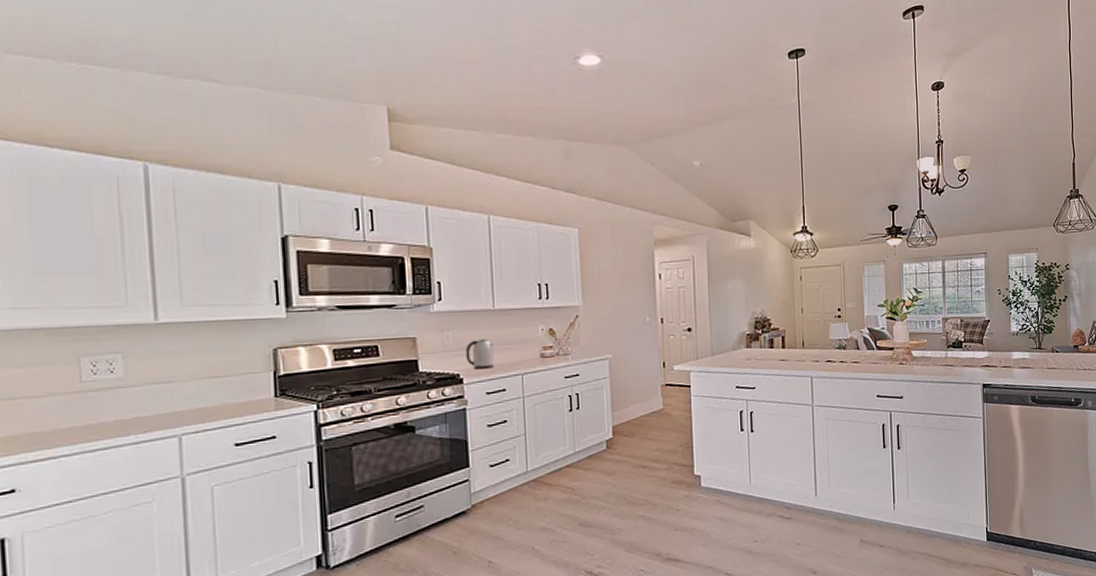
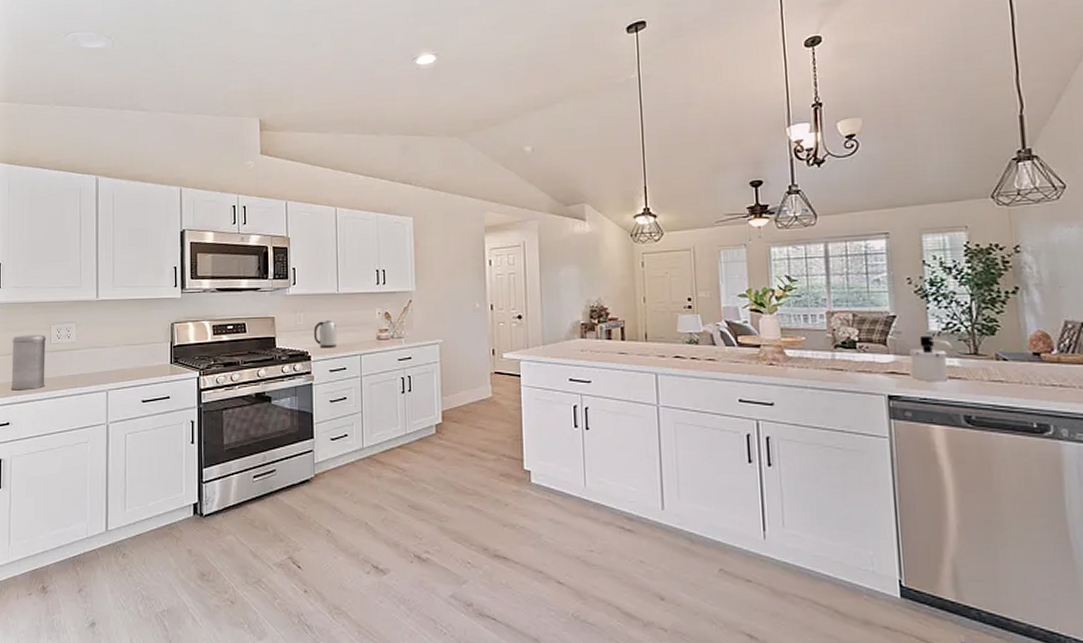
canister: none [11,370,76,447] -> present [10,334,47,391]
soap dispenser: none [997,335,1026,372] -> present [908,335,954,382]

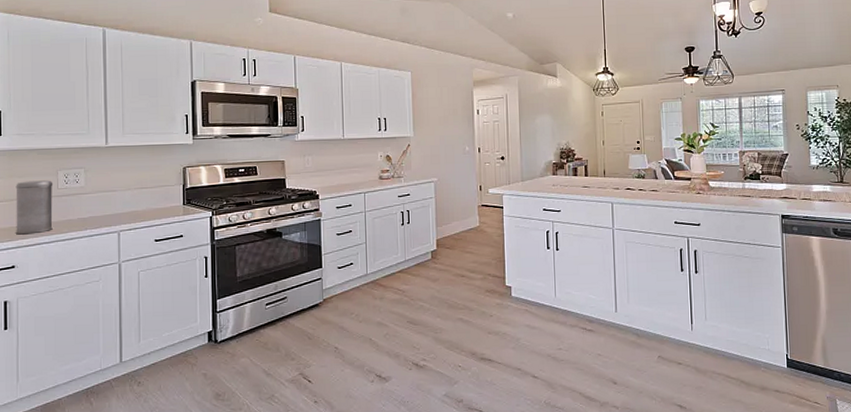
kettle: present [313,321,337,348] -> none [321,163,343,188]
soap dispenser: present [908,335,954,382] -> none [796,168,827,204]

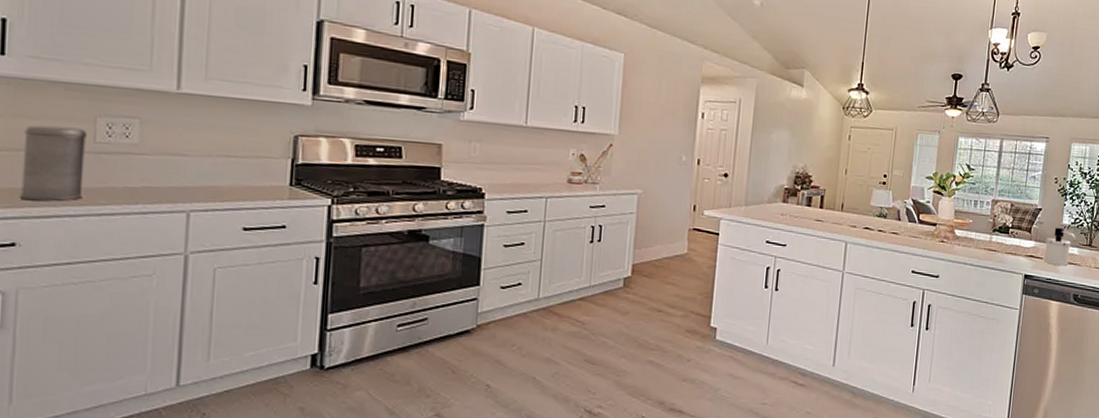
soap dispenser: none [796,168,827,204] -> present [1044,227,1076,267]

